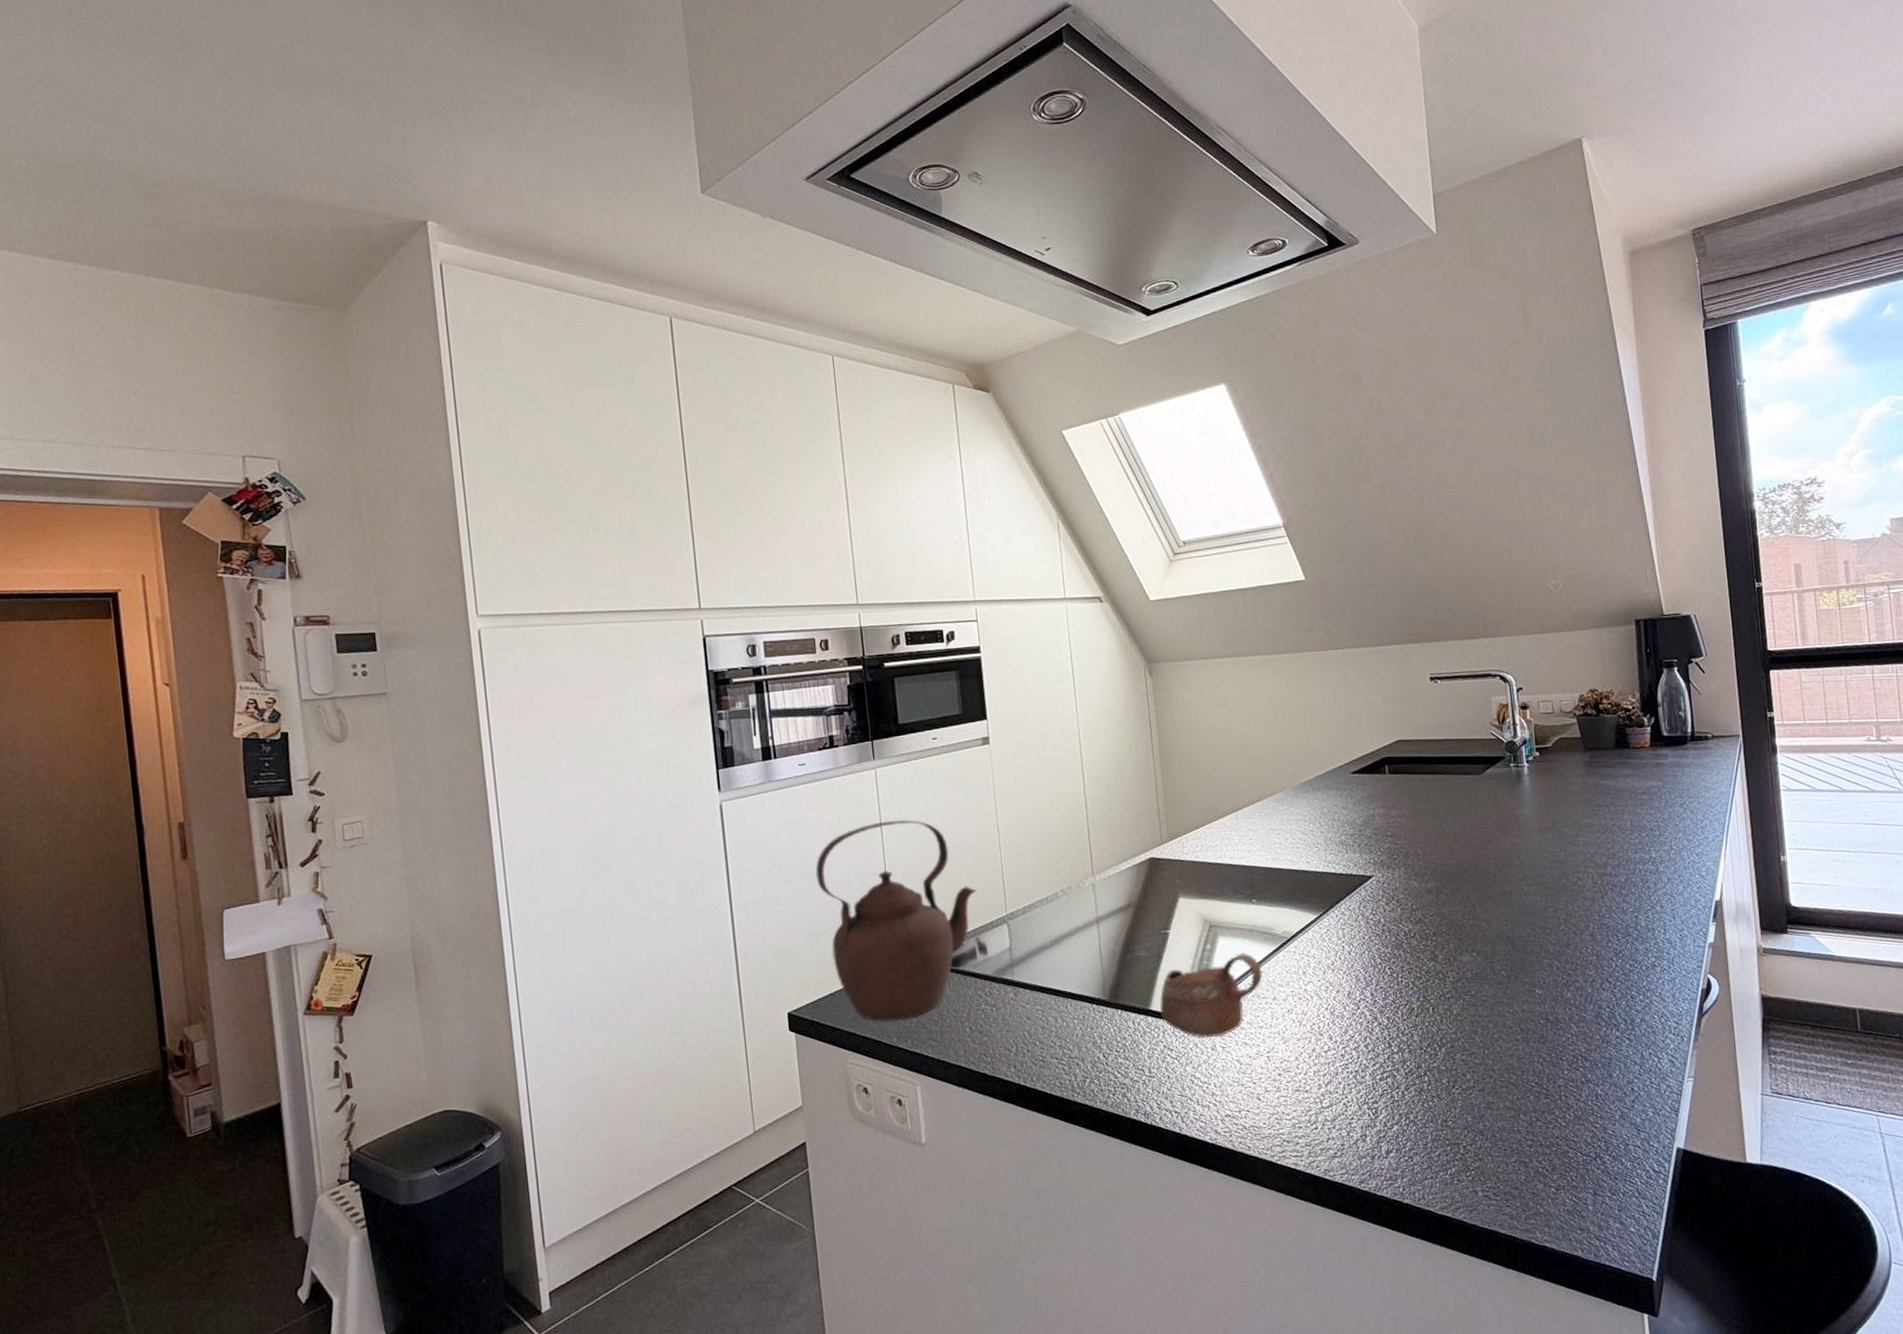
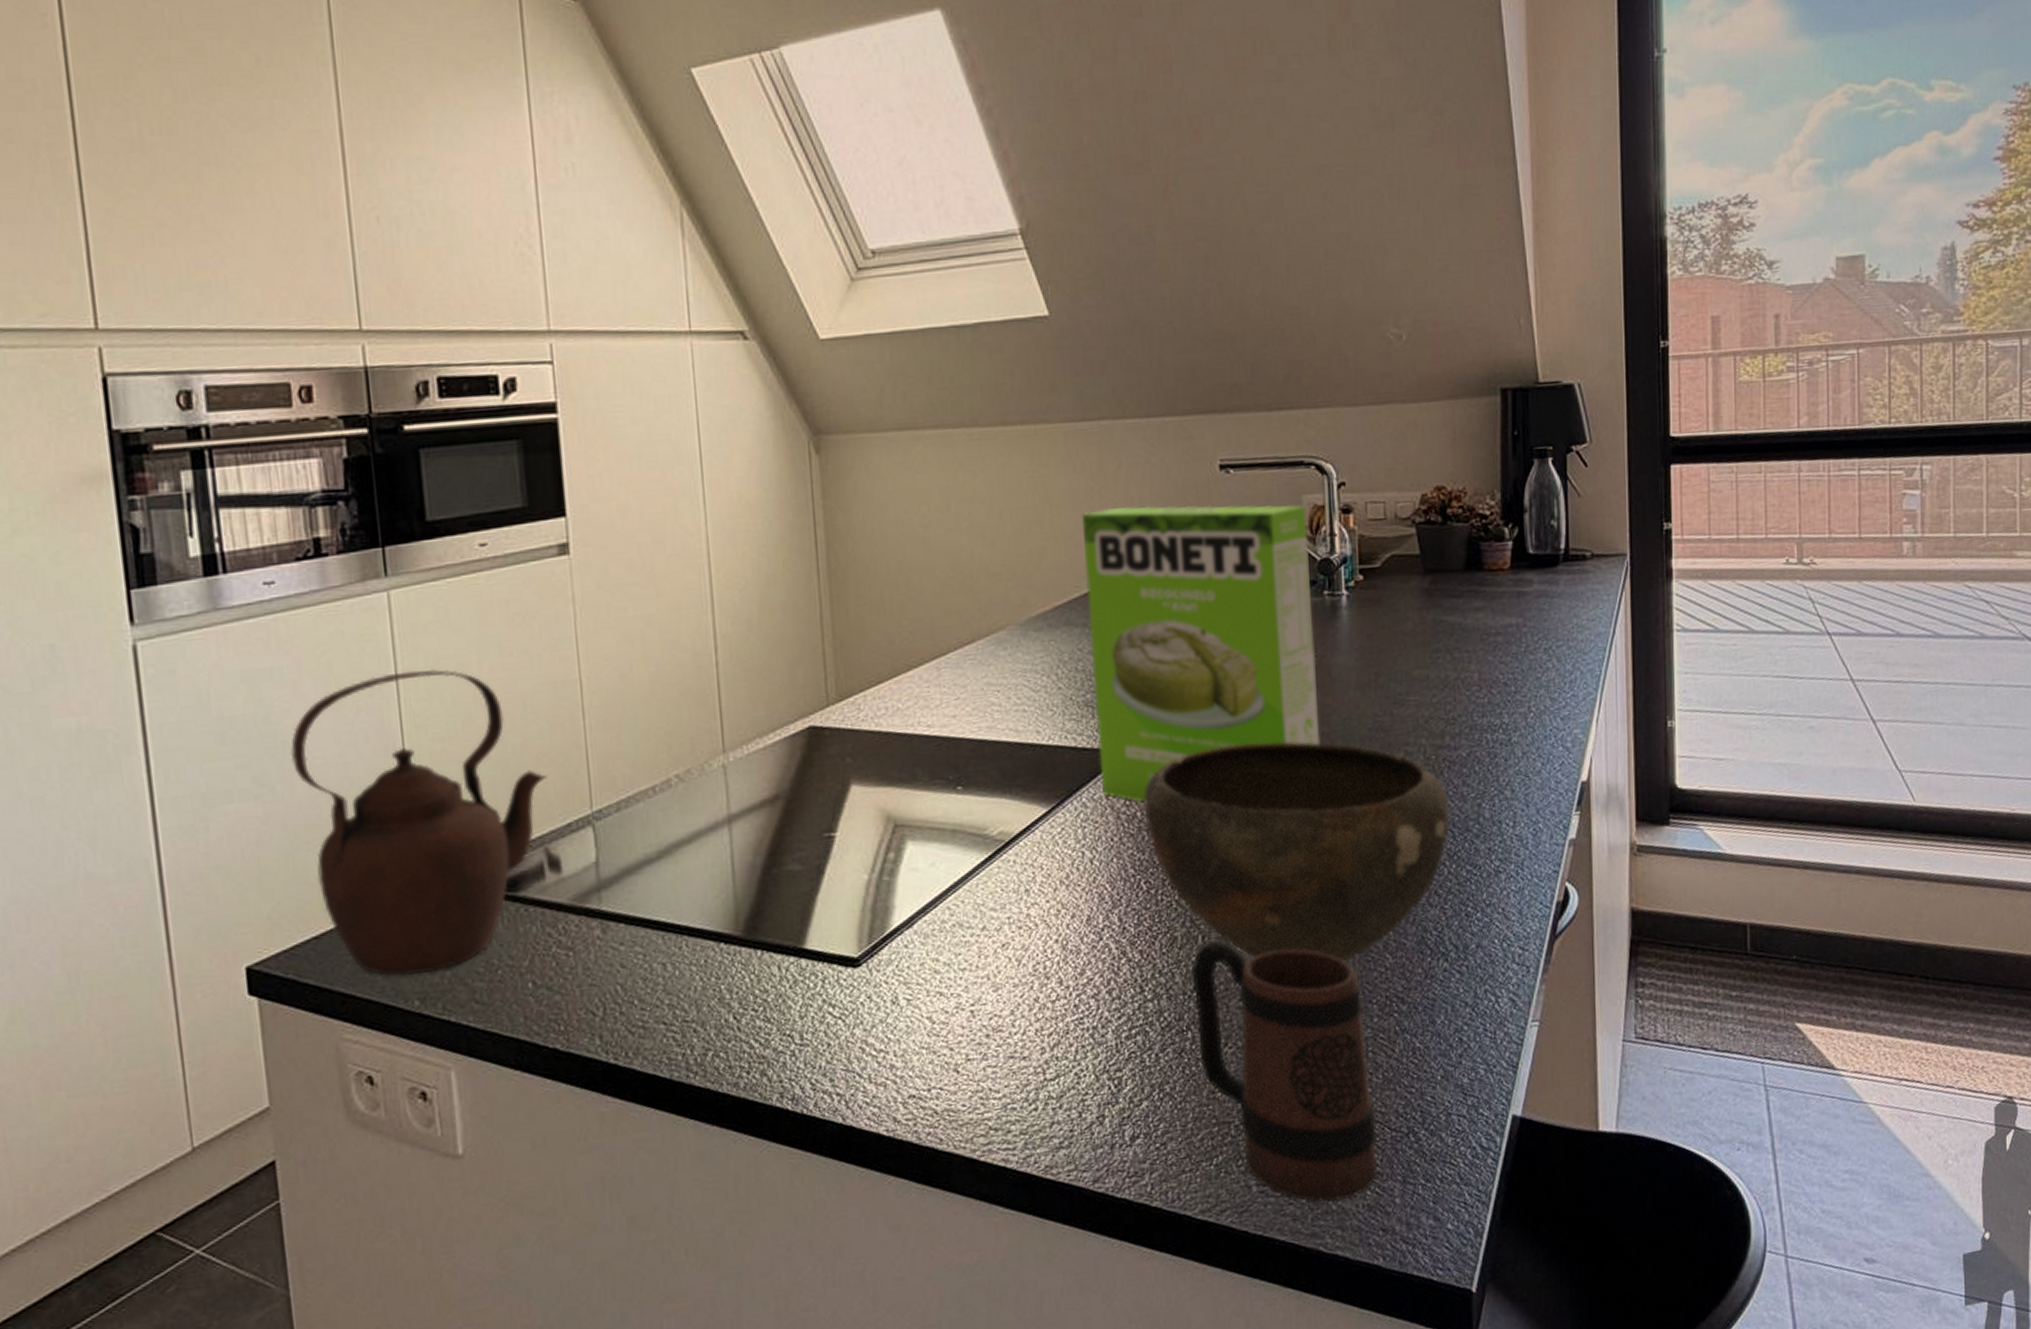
cup: present [1160,953,1263,1038] -> none [819,863,968,987]
cake mix box: none [1334,703,1514,912] -> present [1082,504,1321,803]
bowl: none [1385,870,1614,1029] -> present [1143,742,1450,962]
mug: none [1426,1010,1574,1207] -> present [1192,939,1378,1203]

